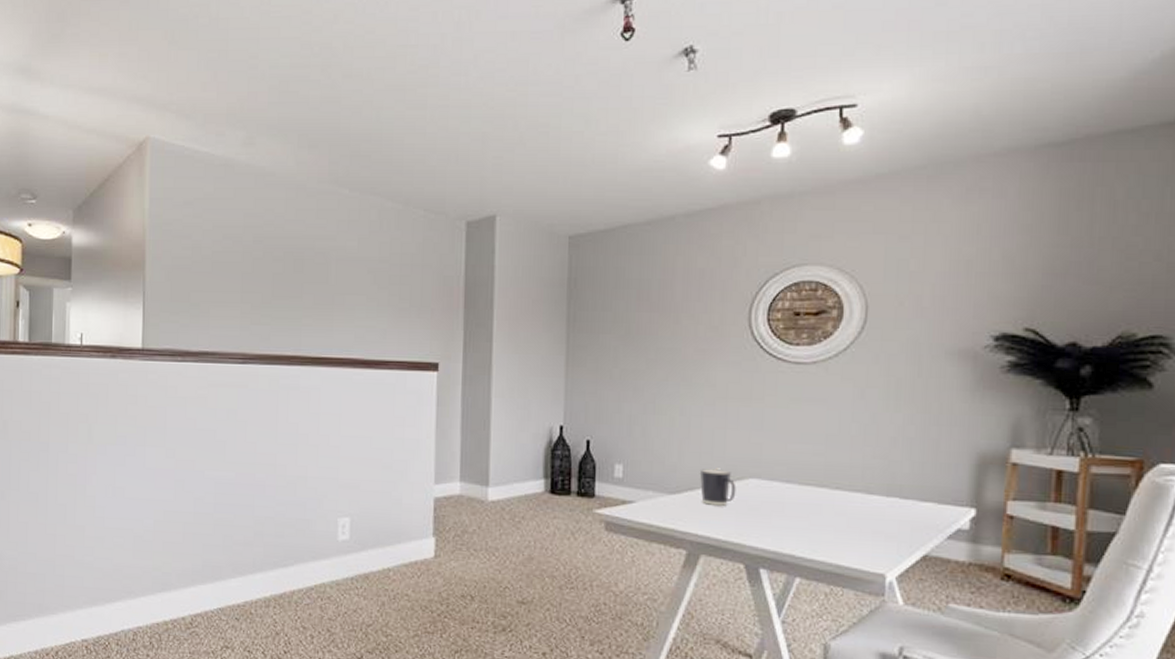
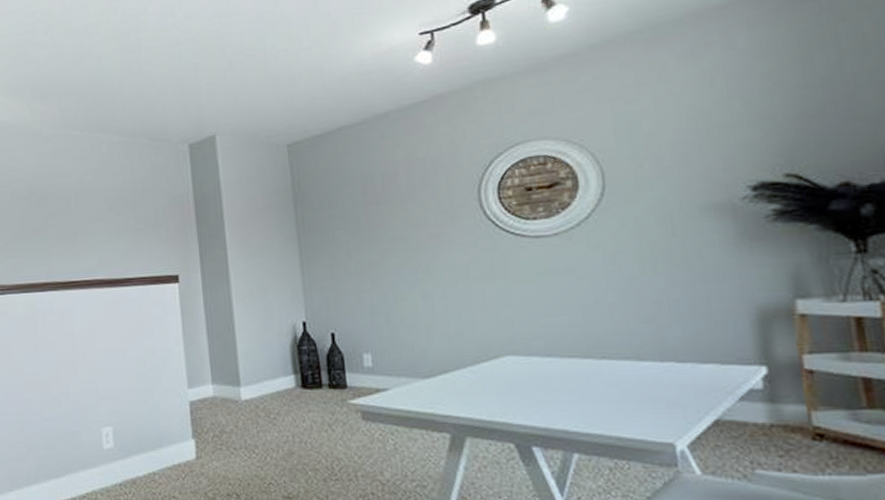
mug: present [700,469,736,507] -> none [452,350,494,387]

